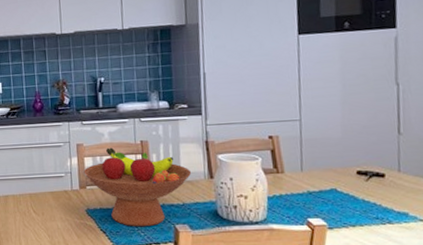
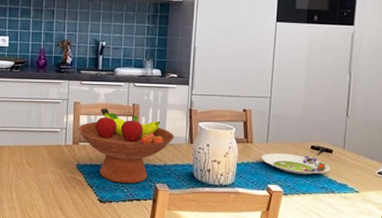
salad plate: none [295,182,384,204] -> present [261,153,330,174]

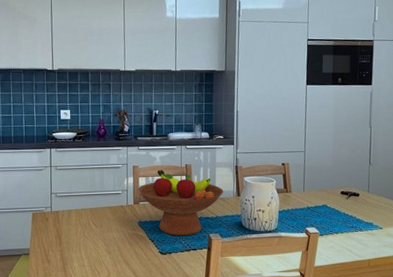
salad plate: present [261,153,330,174] -> none [299,199,358,217]

